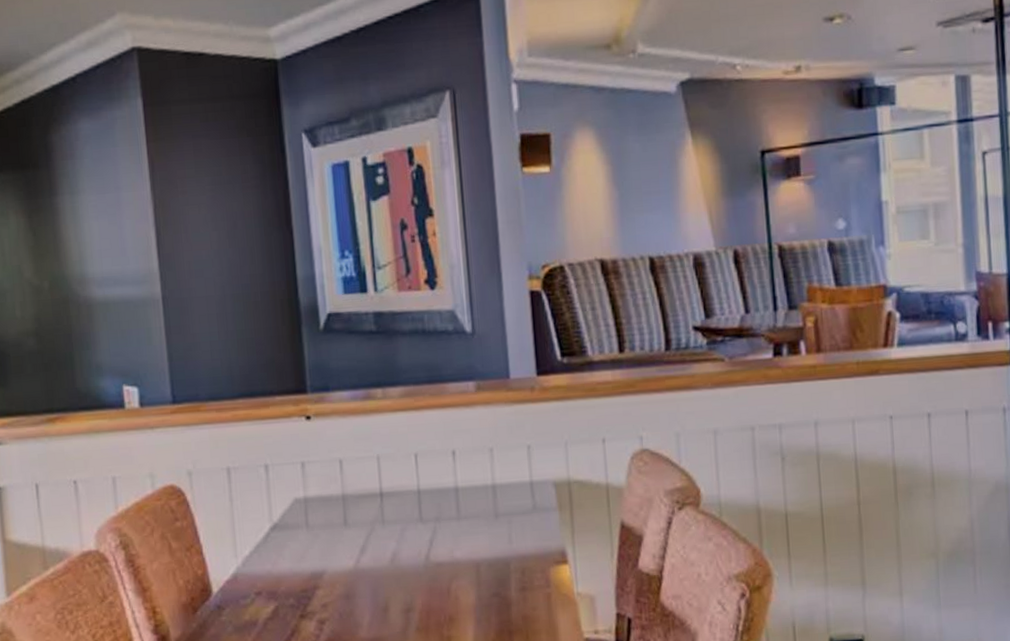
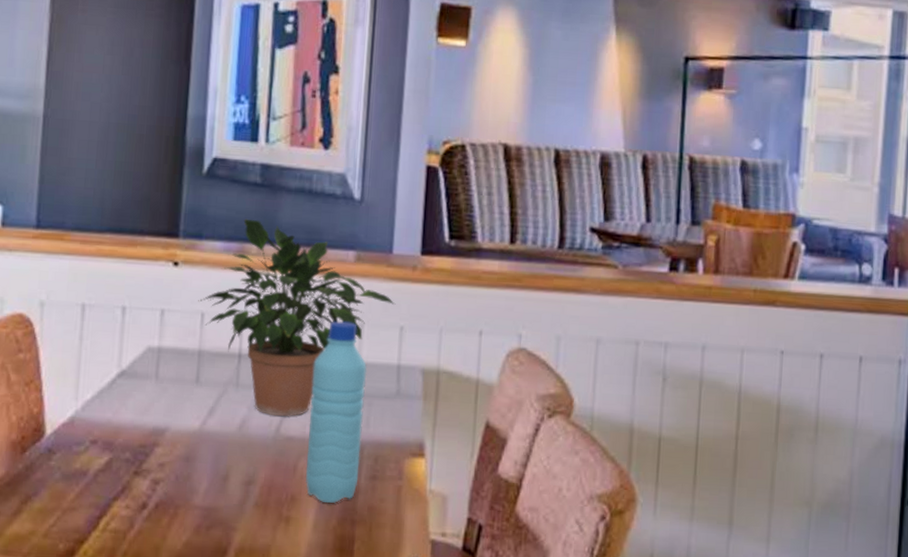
potted plant: none [334,366,520,545] -> present [198,218,396,416]
water bottle: none [452,448,510,618] -> present [305,321,368,503]

